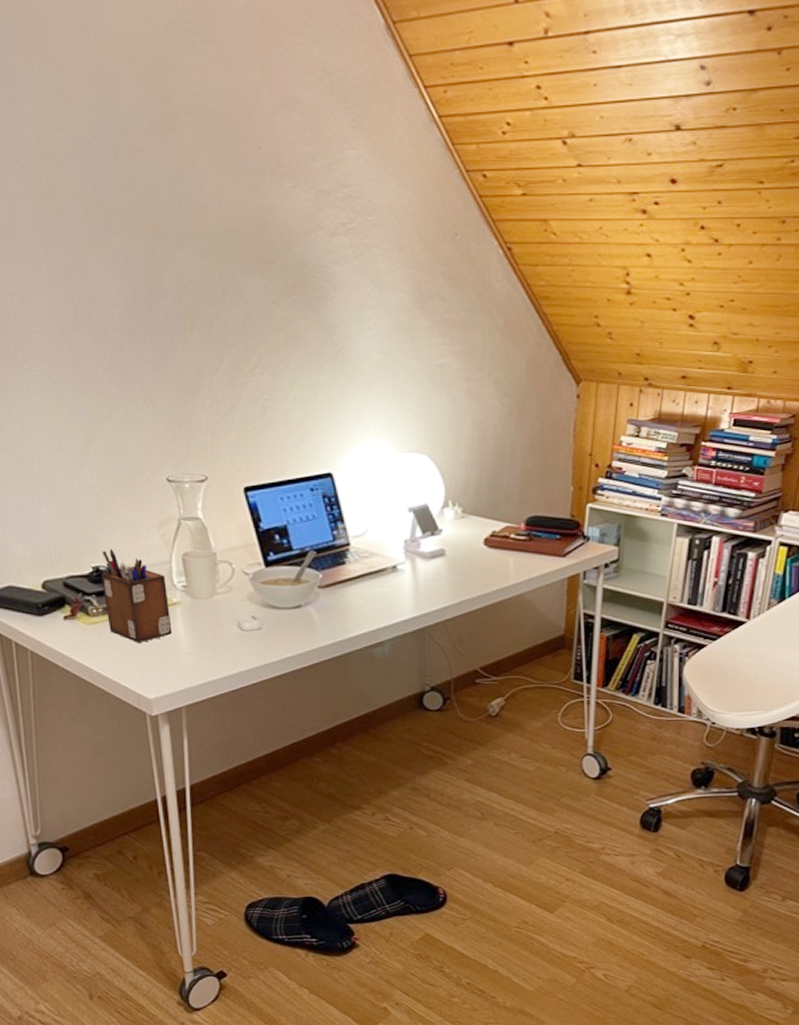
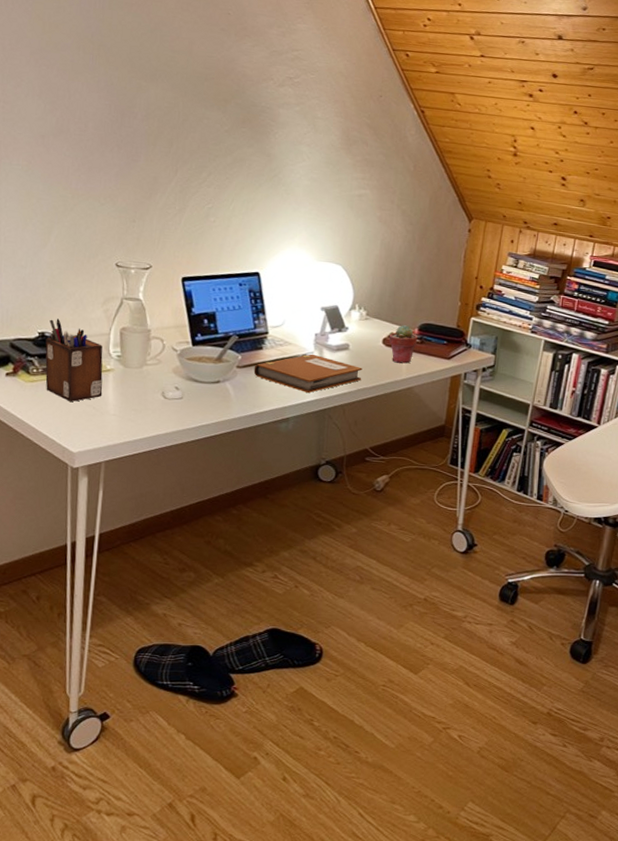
notebook: none [338,564,464,611] -> present [253,354,363,394]
potted succulent: none [491,520,525,567] -> present [389,325,418,364]

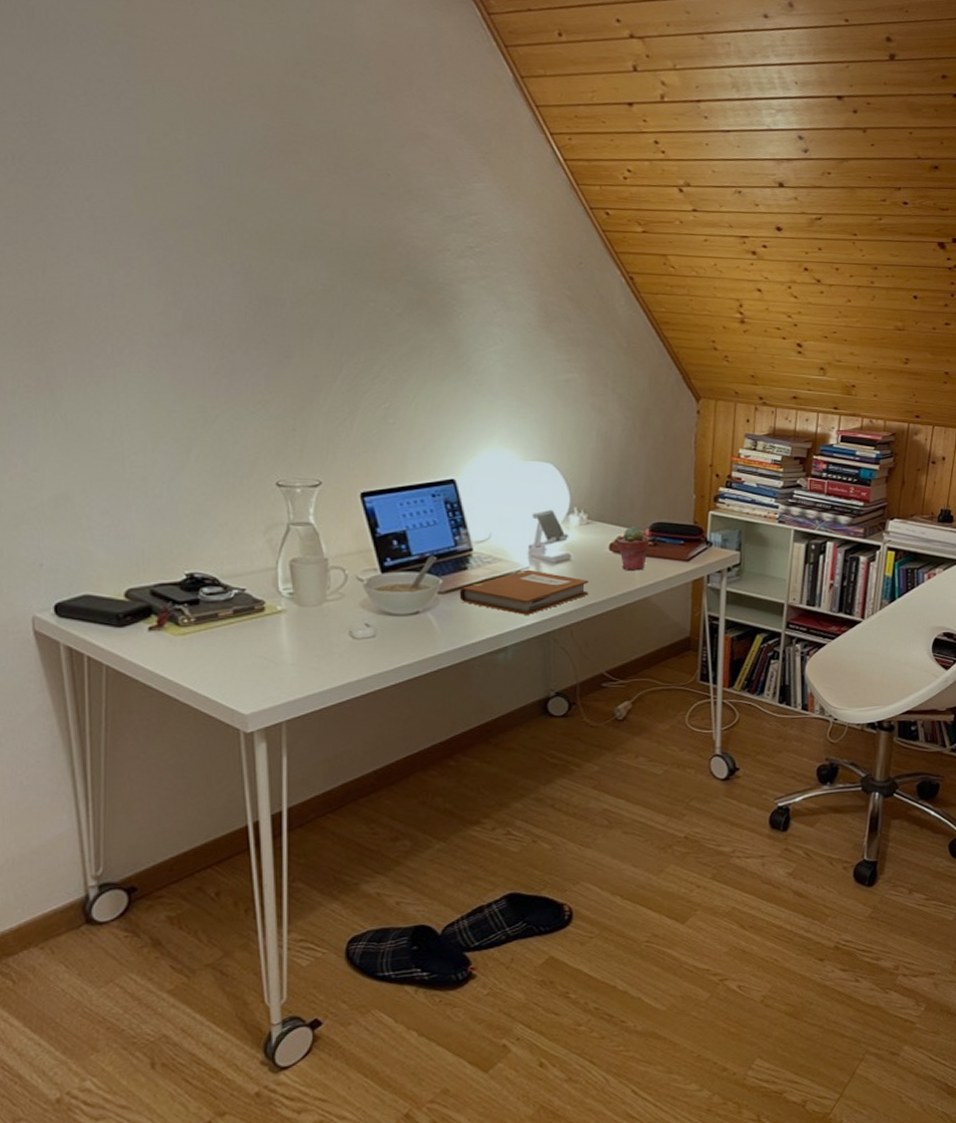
desk organizer: present [45,318,103,402] -> none [196,555,275,654]

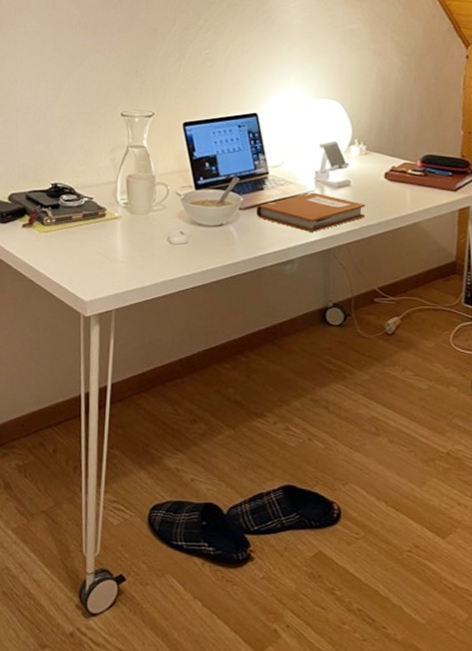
potted succulent: present [616,526,650,571] -> none [390,158,421,198]

